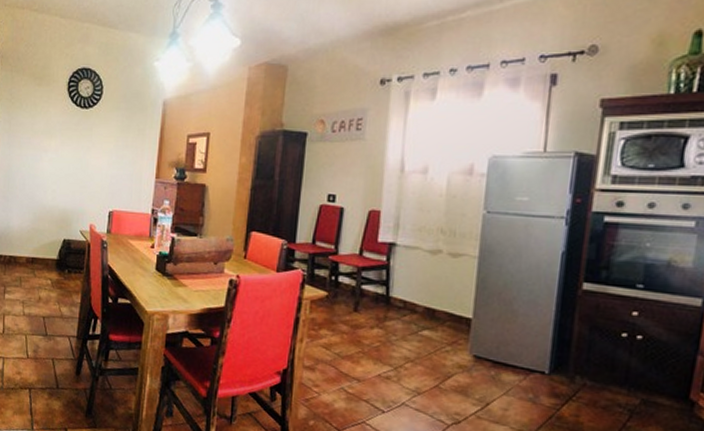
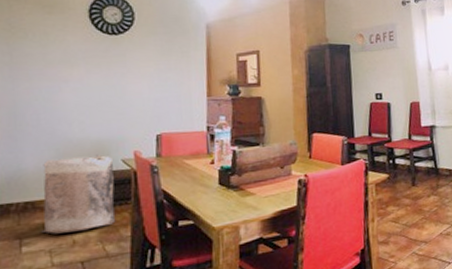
bag: none [17,221,73,290] -> present [39,154,116,234]

